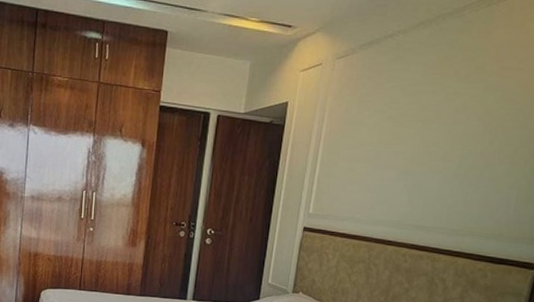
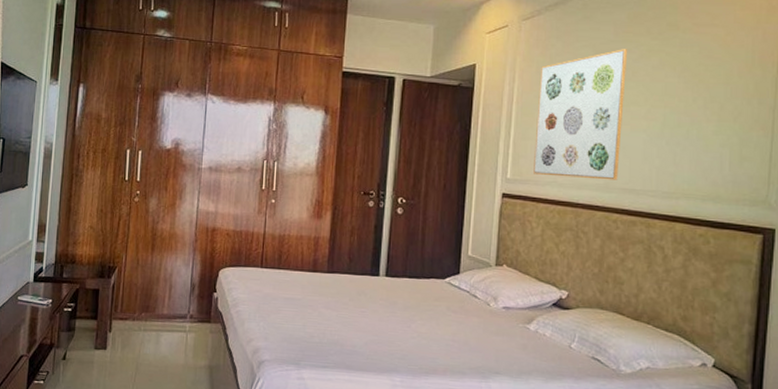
wall art: none [334,90,435,218] -> present [533,49,628,180]

